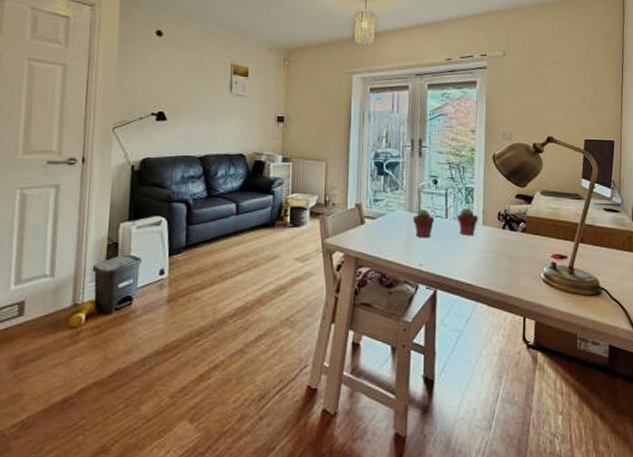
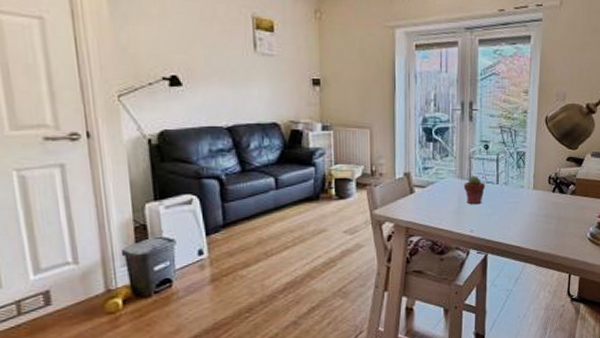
potted succulent: present [456,207,479,236] -> none [507,172,530,201]

